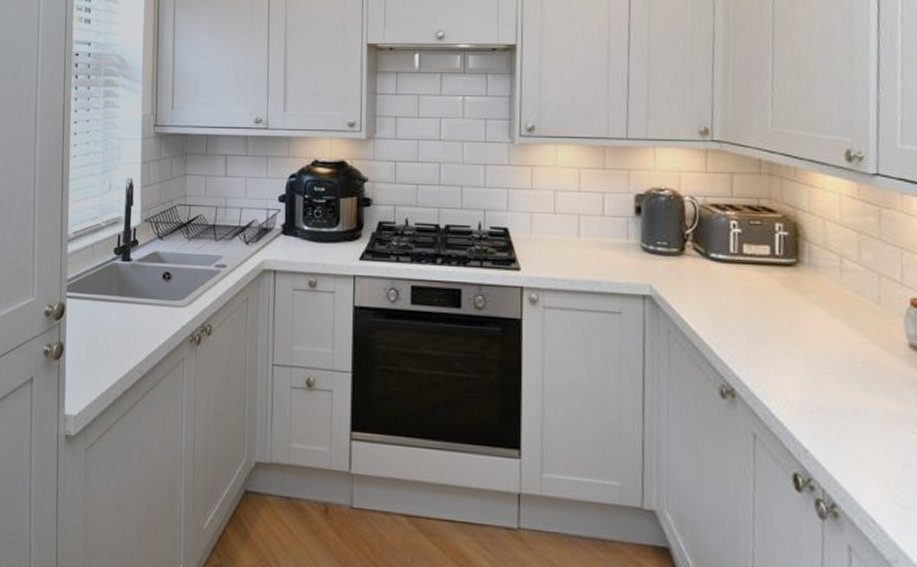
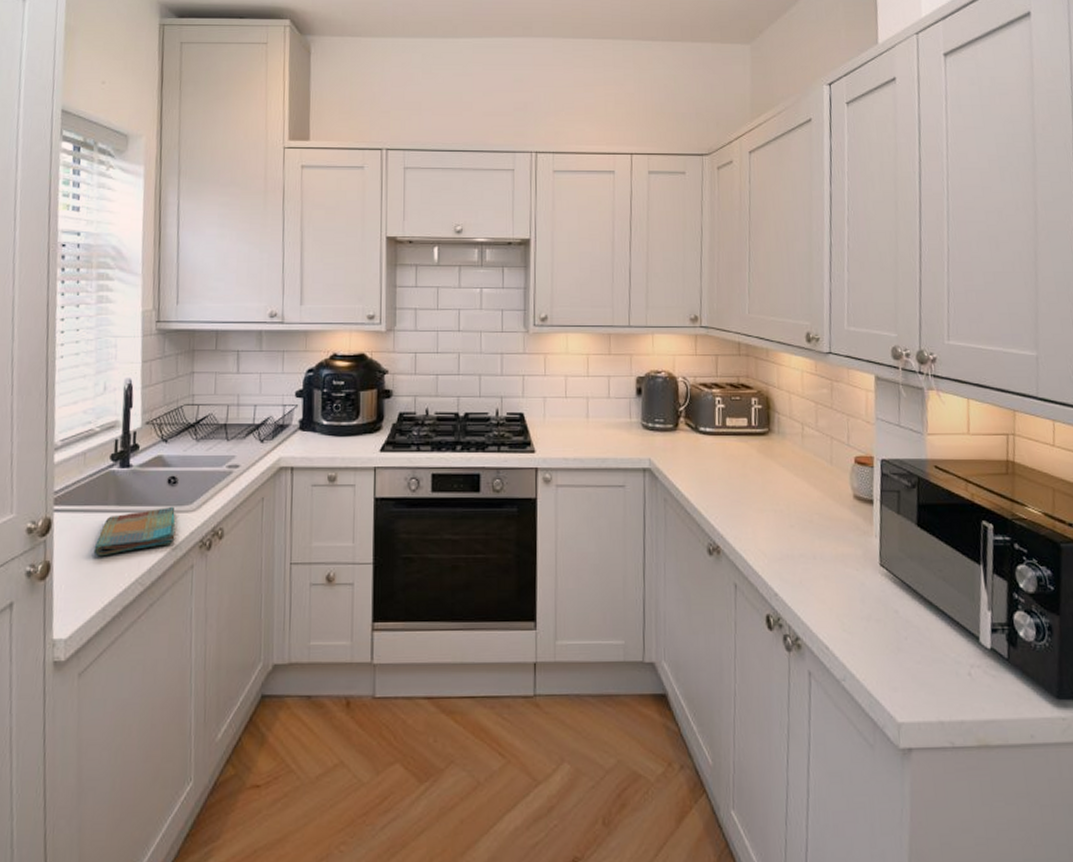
dish towel: none [99,300,169,342] -> present [93,506,176,555]

